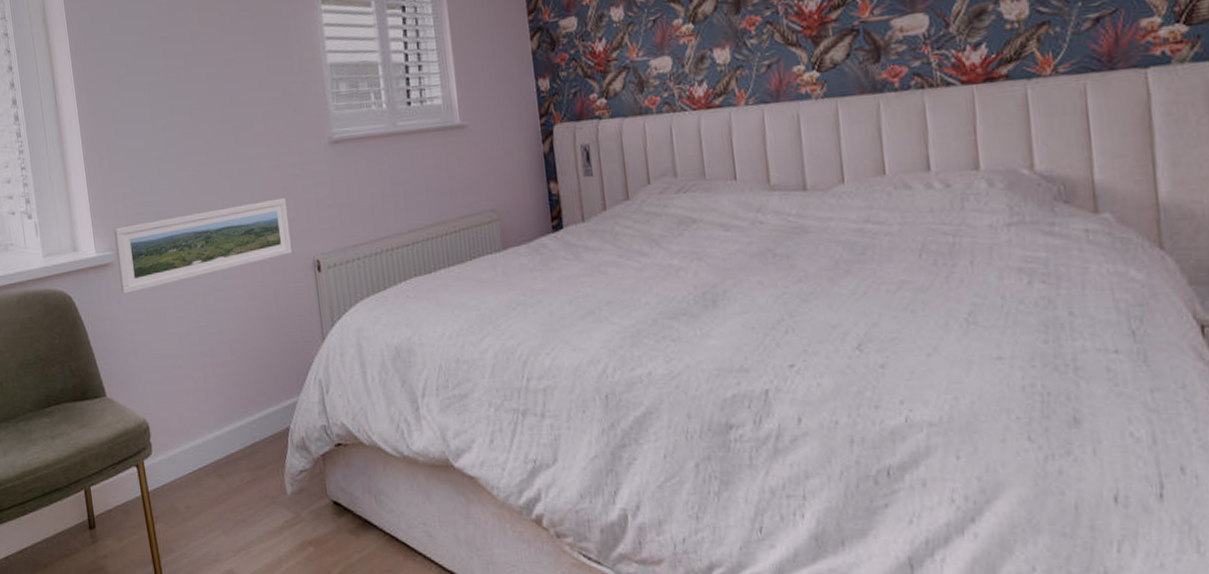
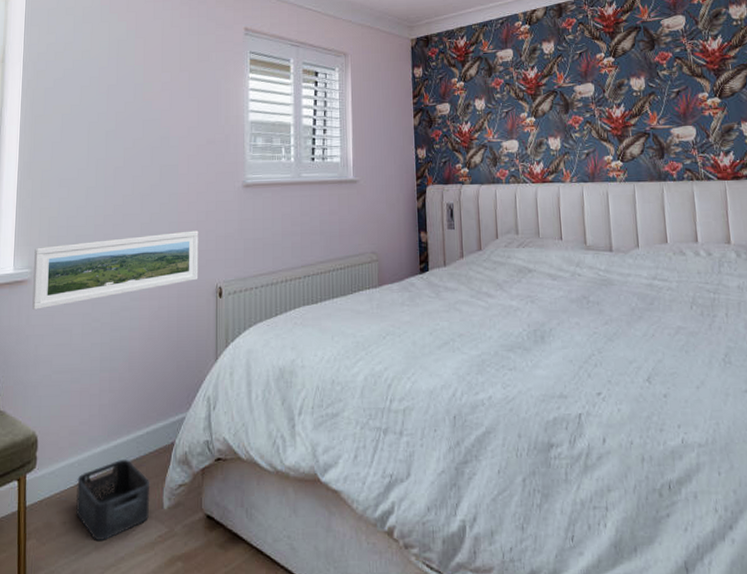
storage bin: none [195,446,273,526] -> present [76,460,150,542]

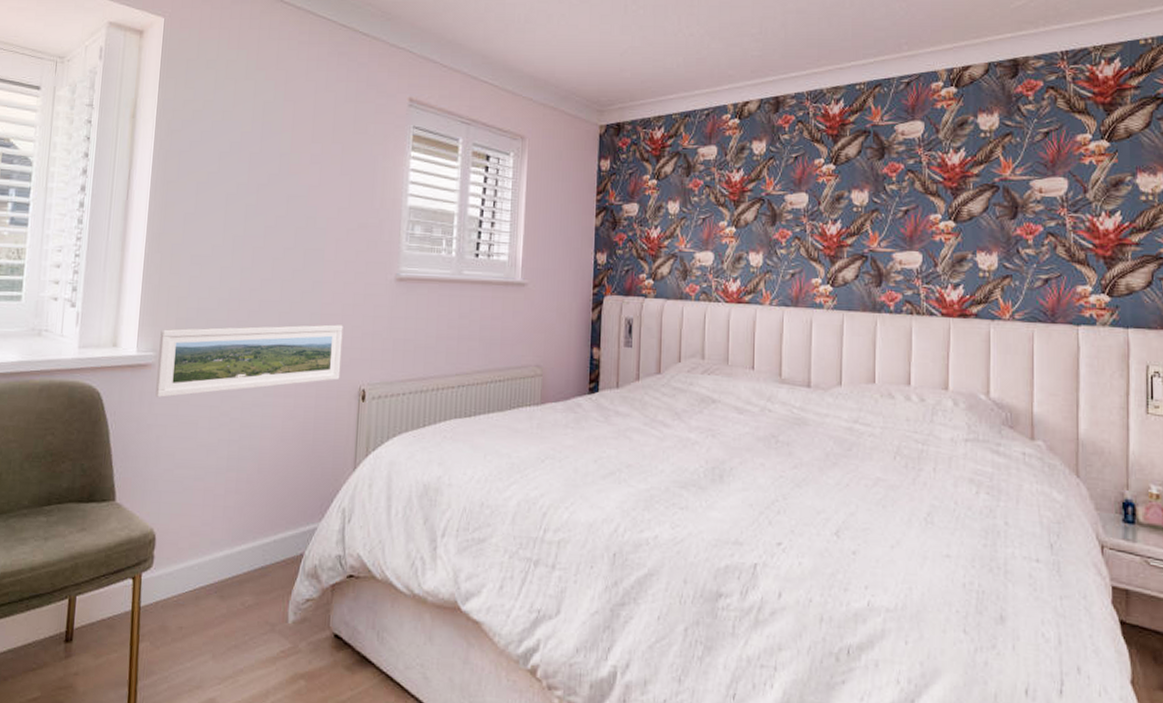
storage bin: present [76,460,150,542] -> none [194,567,275,651]

